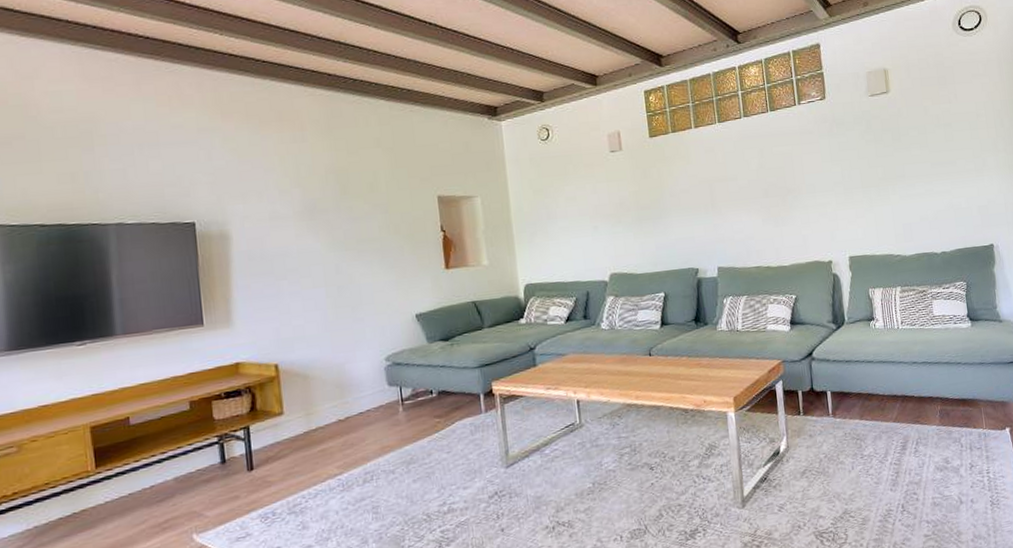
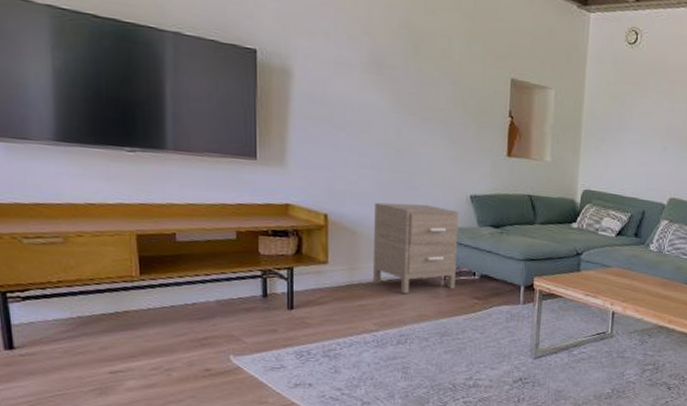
nightstand: none [323,332,414,428] -> present [372,202,459,293]

